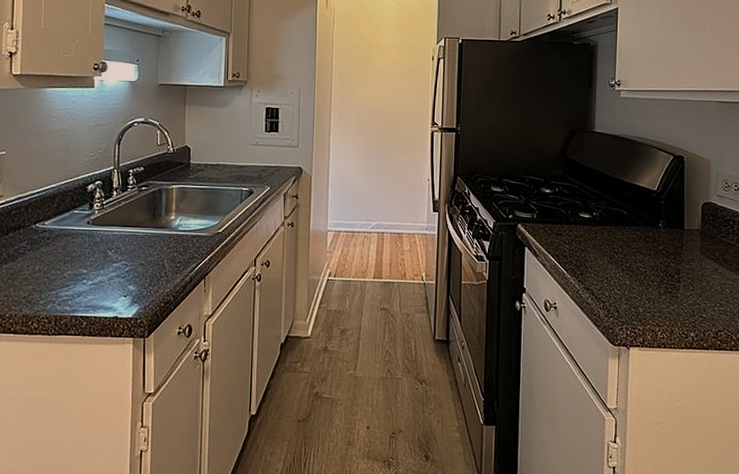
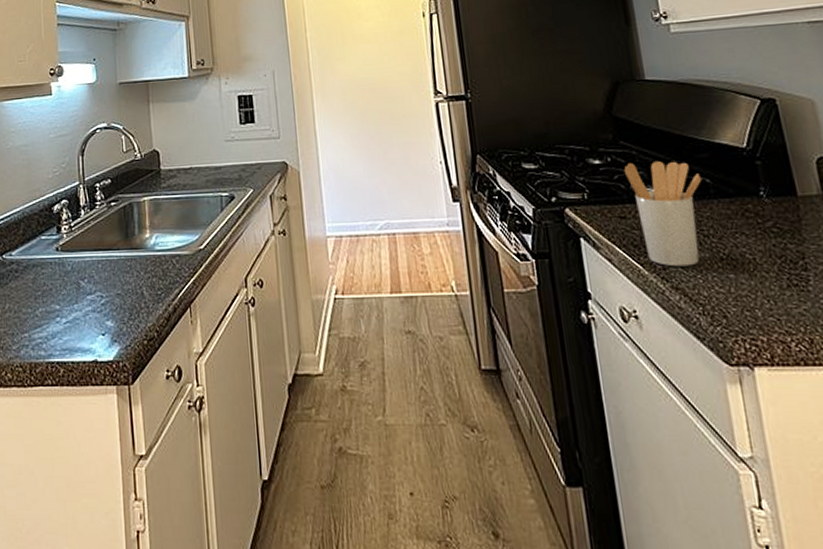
utensil holder: none [567,194,621,274] -> present [624,161,702,267]

